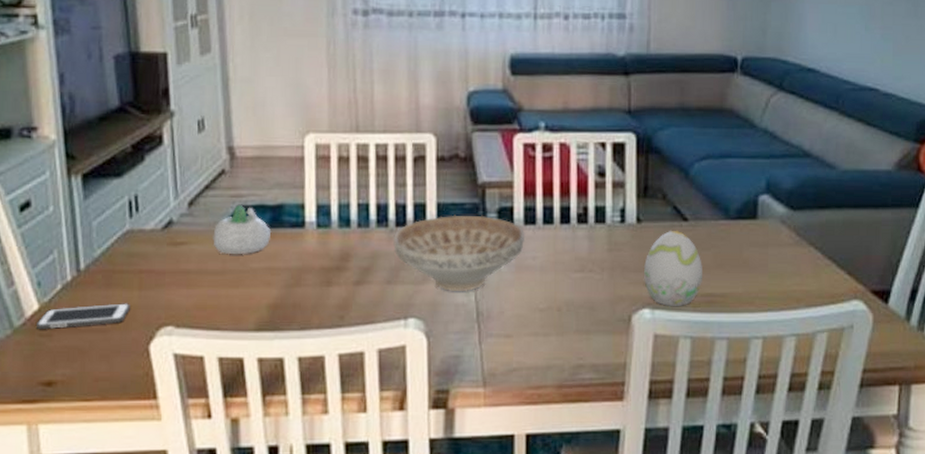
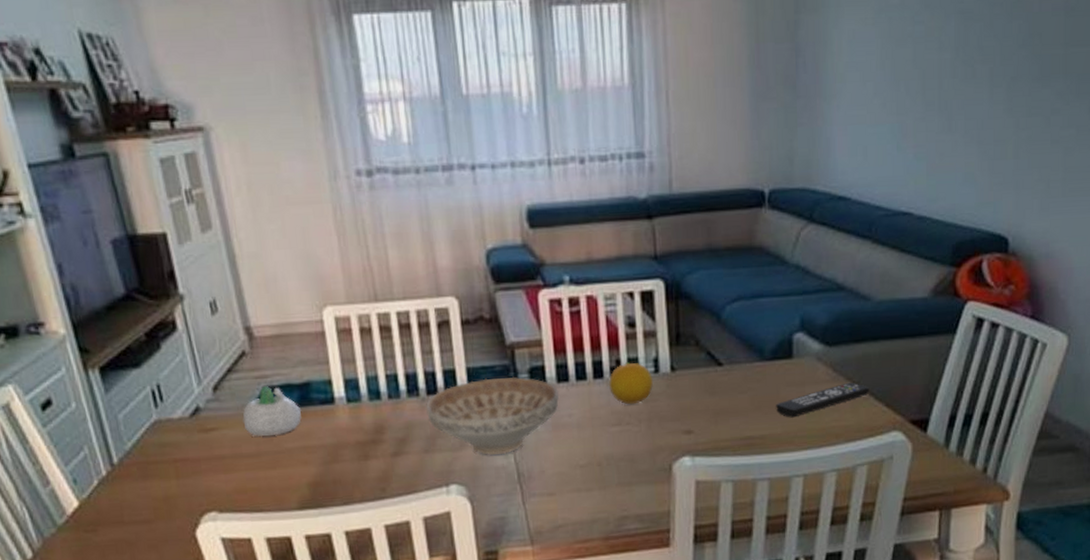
cell phone: present [37,303,130,329] -> none [79,493,171,525]
fruit: none [574,209,619,252] -> present [608,361,654,405]
decorative egg: present [644,230,702,306] -> none [681,375,741,452]
remote control: none [738,247,832,278] -> present [776,382,870,418]

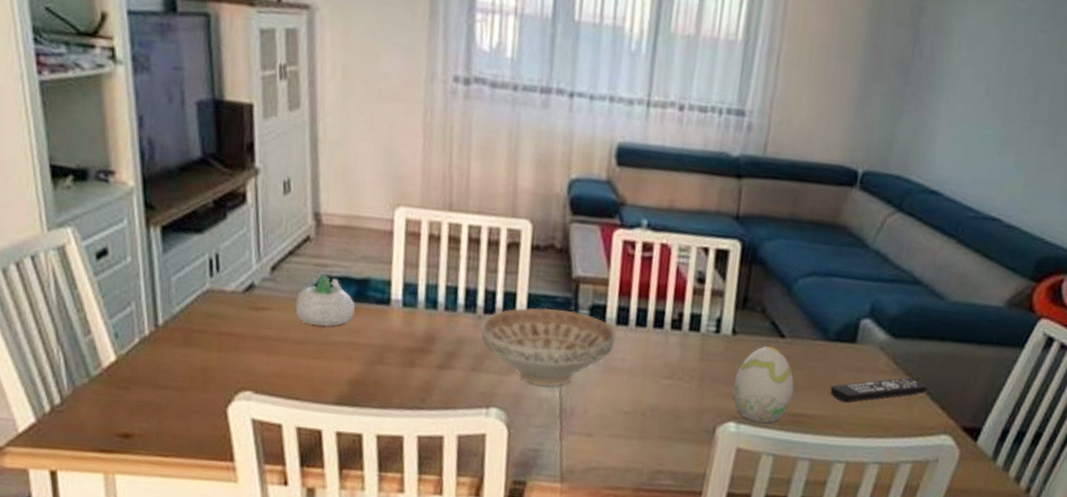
fruit: present [608,361,654,405] -> none [667,316,713,361]
decorative egg: none [681,375,741,452] -> present [733,346,794,423]

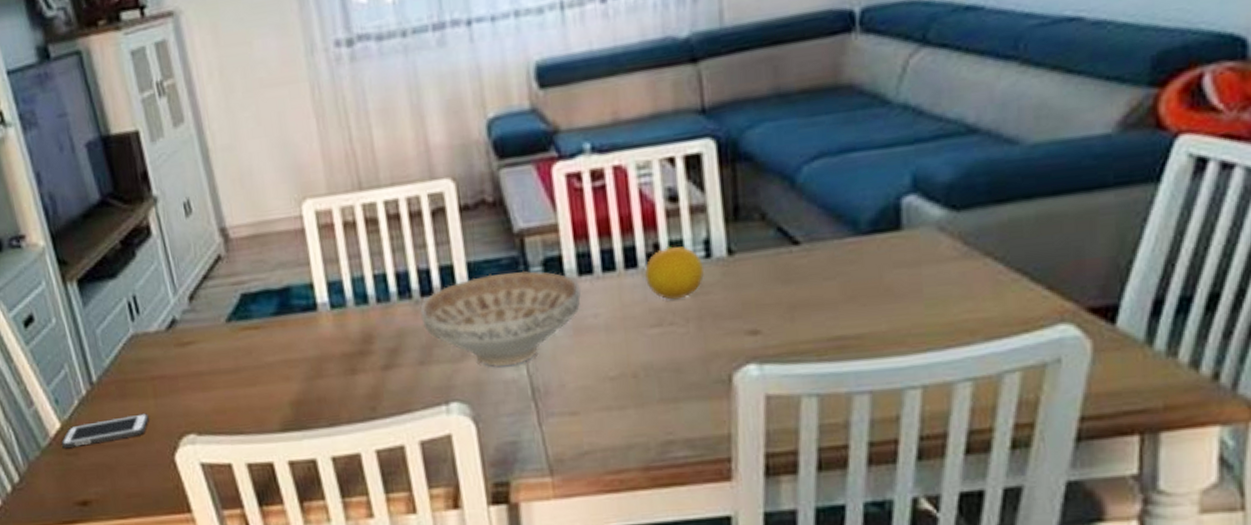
cell phone: none [114,361,209,383] -> present [62,413,149,448]
succulent planter: present [295,275,355,326] -> none [219,293,282,350]
fruit: none [667,316,713,361] -> present [644,245,705,300]
decorative egg: present [733,346,794,423] -> none [743,258,827,358]
remote control: present [830,377,928,403] -> none [878,258,1022,310]

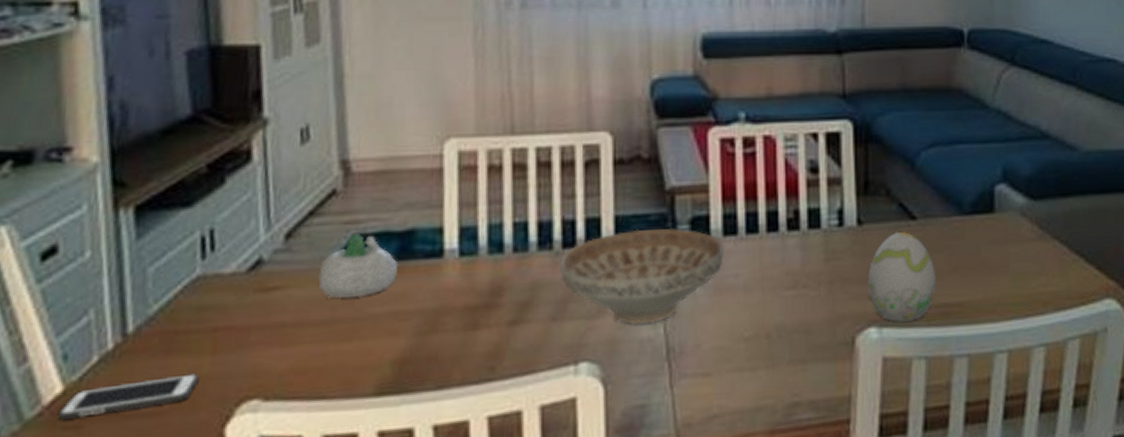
succulent planter: none [219,293,282,350] -> present [318,234,397,298]
fruit: present [644,245,705,300] -> none [783,212,837,264]
decorative egg: none [743,258,827,358] -> present [868,231,936,322]

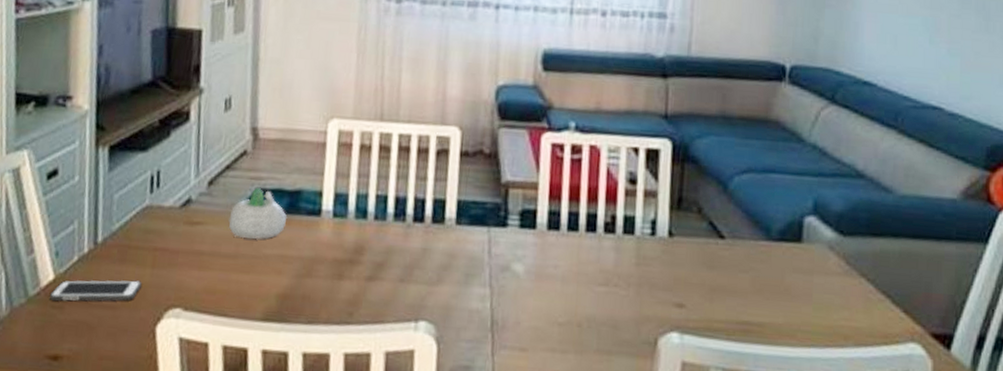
decorative bowl: present [558,227,725,324] -> none [409,214,548,298]
decorative egg: present [868,231,936,322] -> none [673,248,739,333]

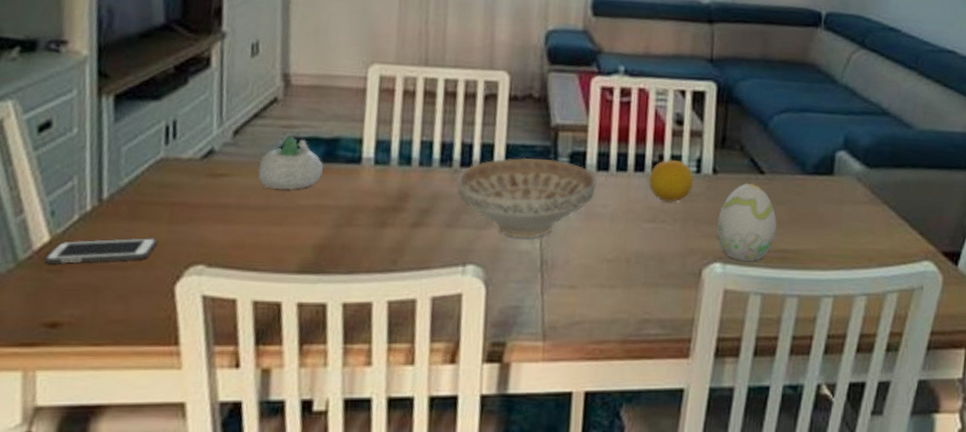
decorative bowl: none [409,214,548,298] -> present [456,157,598,239]
fruit: none [600,218,649,266] -> present [648,158,694,203]
decorative egg: none [673,248,739,333] -> present [717,183,777,261]

